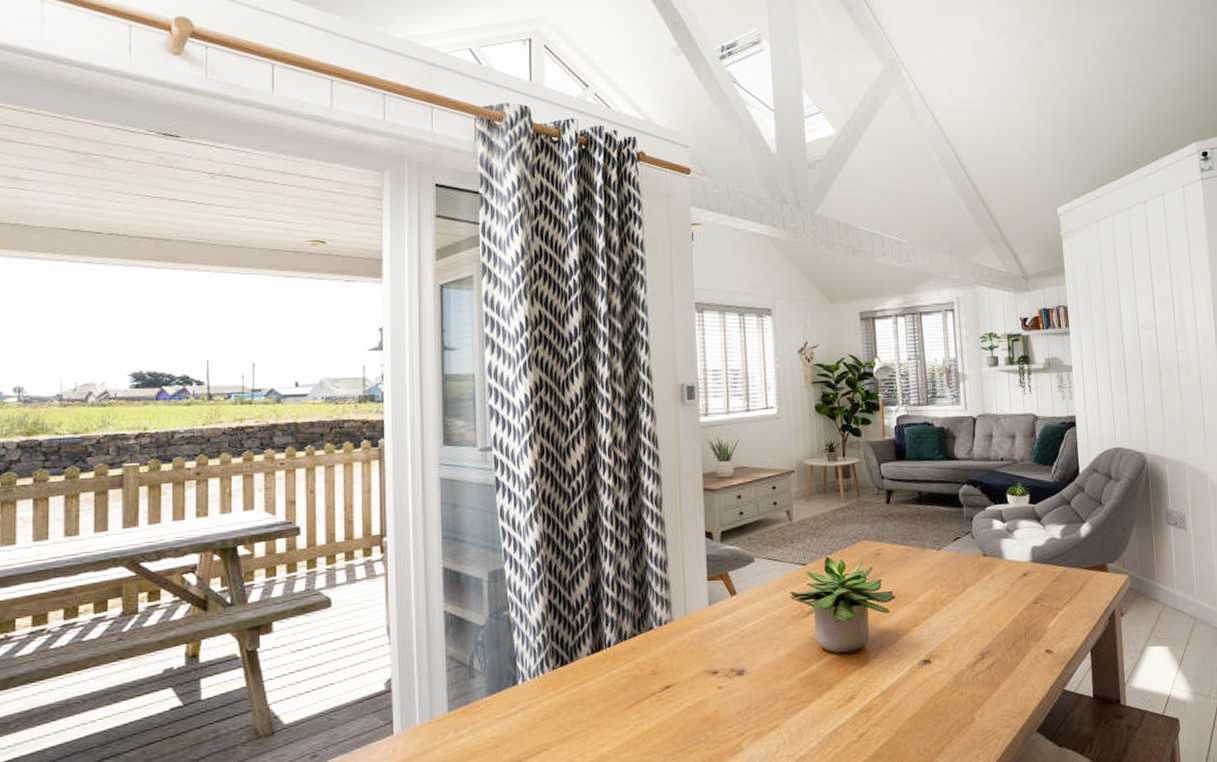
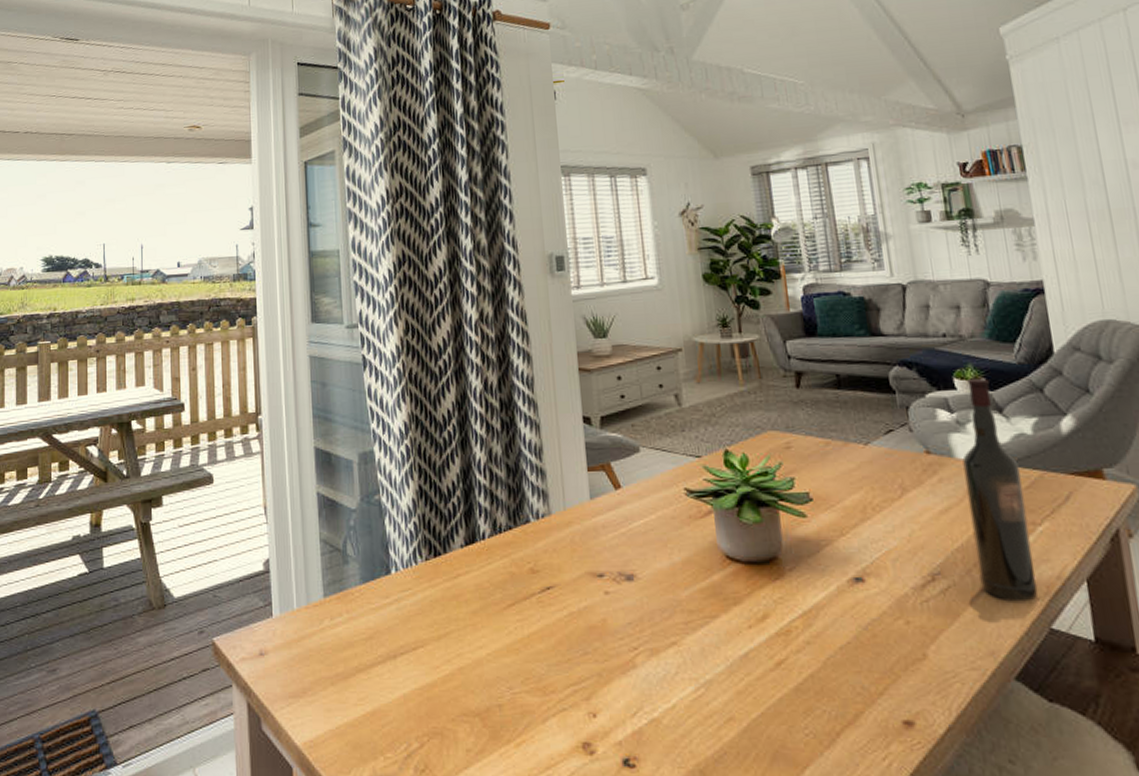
wine bottle: none [1009,494,1057,671] -> present [962,378,1038,602]

